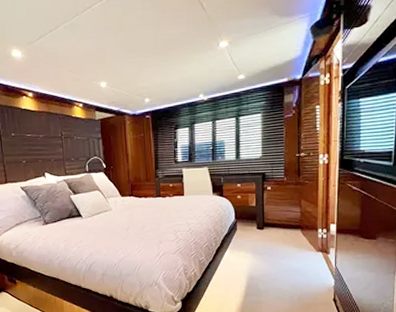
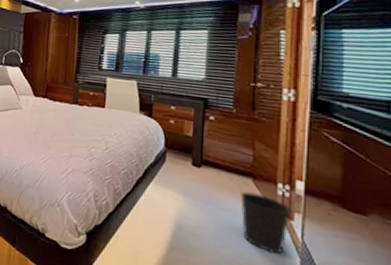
wastebasket: none [293,240,328,282] -> present [240,191,291,255]

